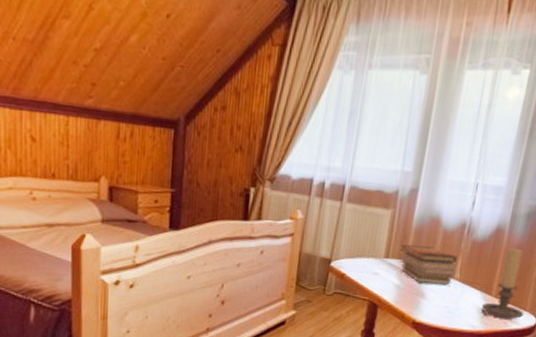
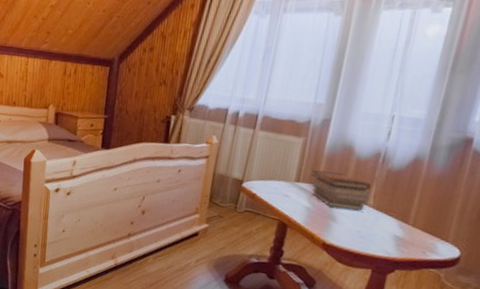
candle holder: present [481,248,524,320] -> none [397,178,446,250]

